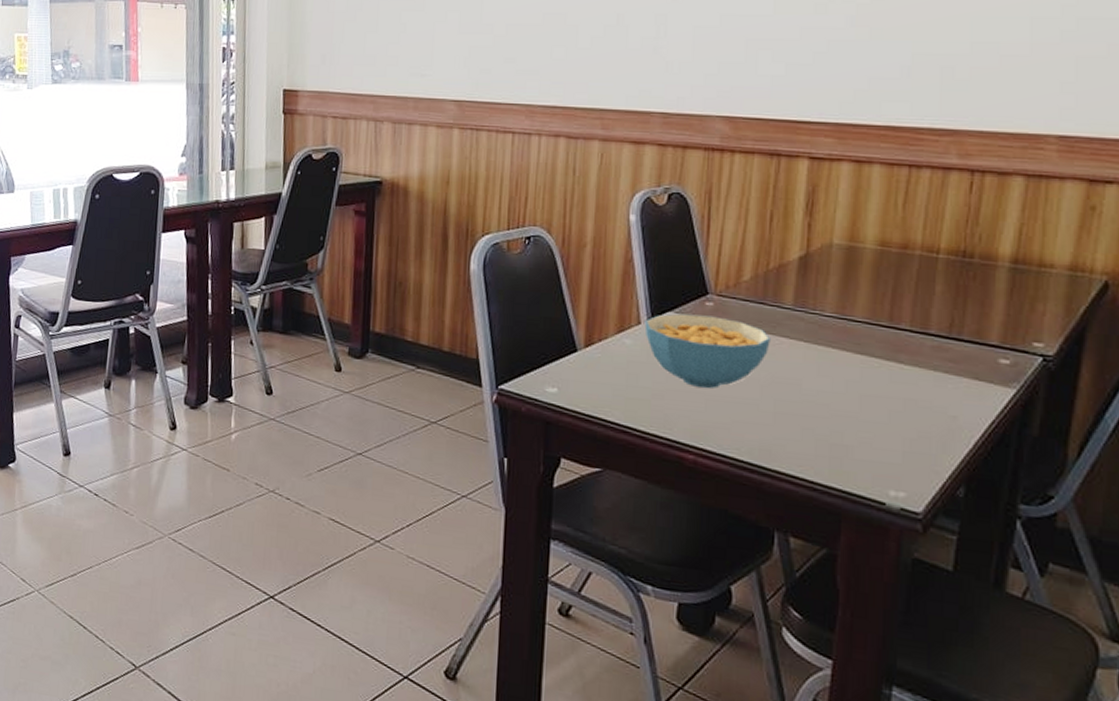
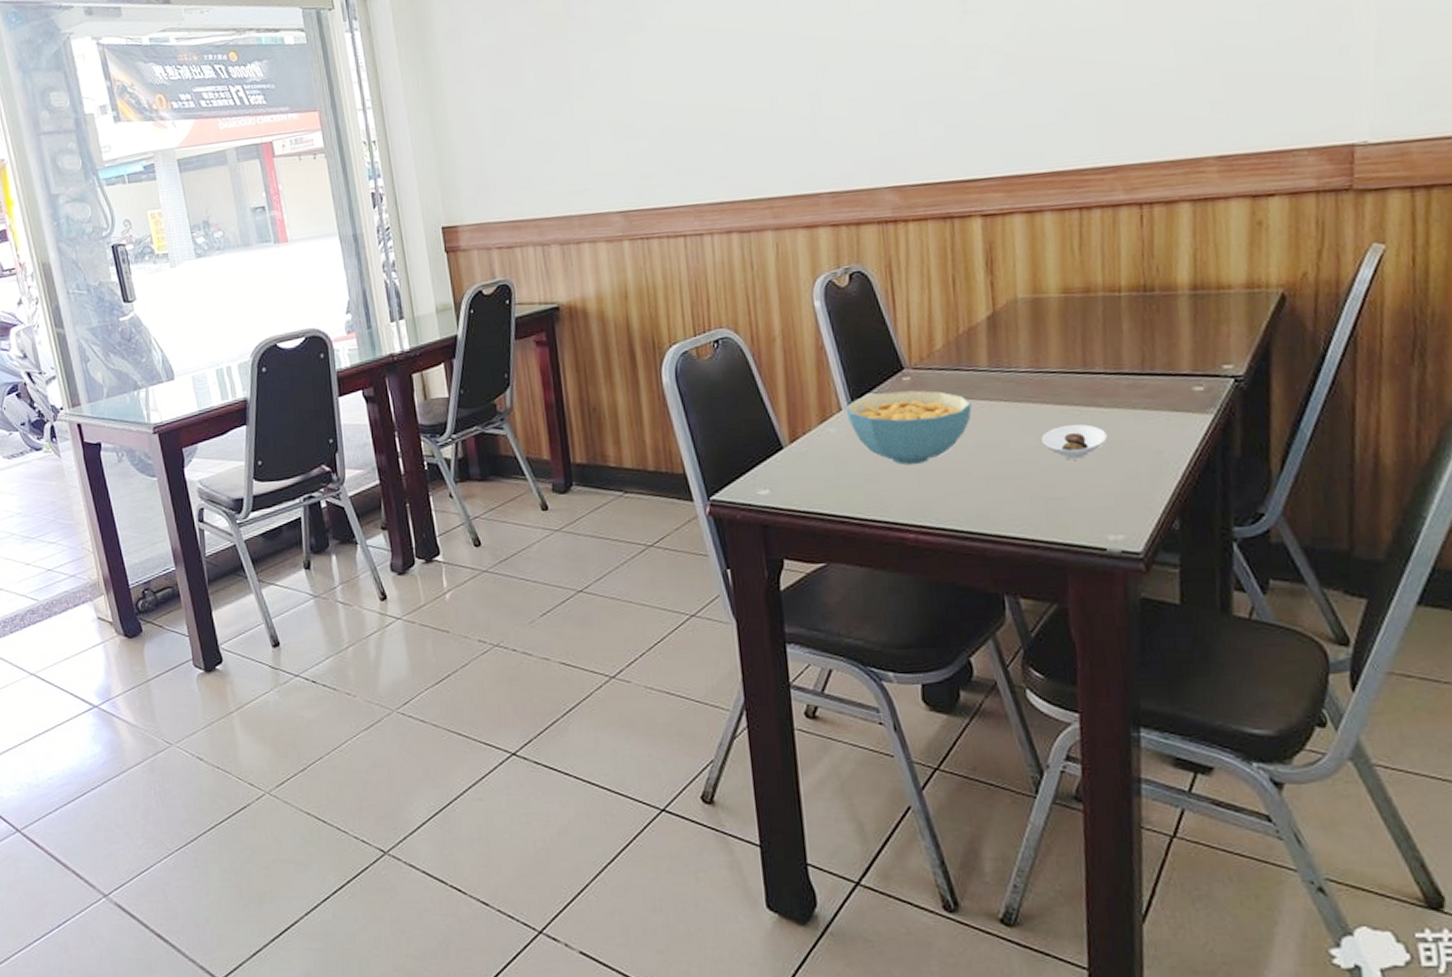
saucer: none [836,375,903,411] -> present [1041,424,1108,460]

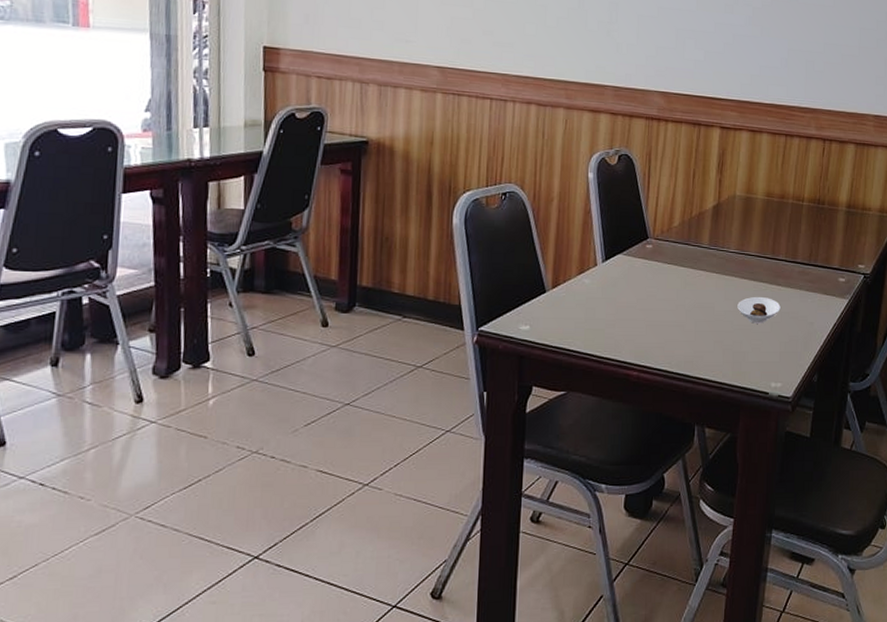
cereal bowl: present [845,390,972,465] -> none [600,255,693,315]

